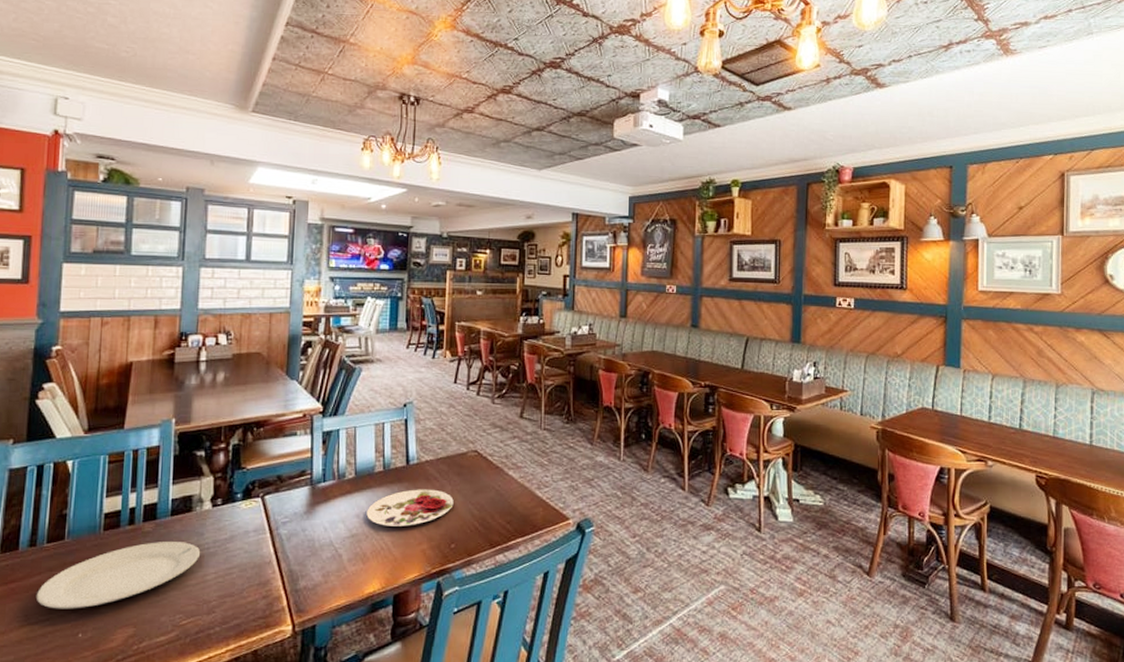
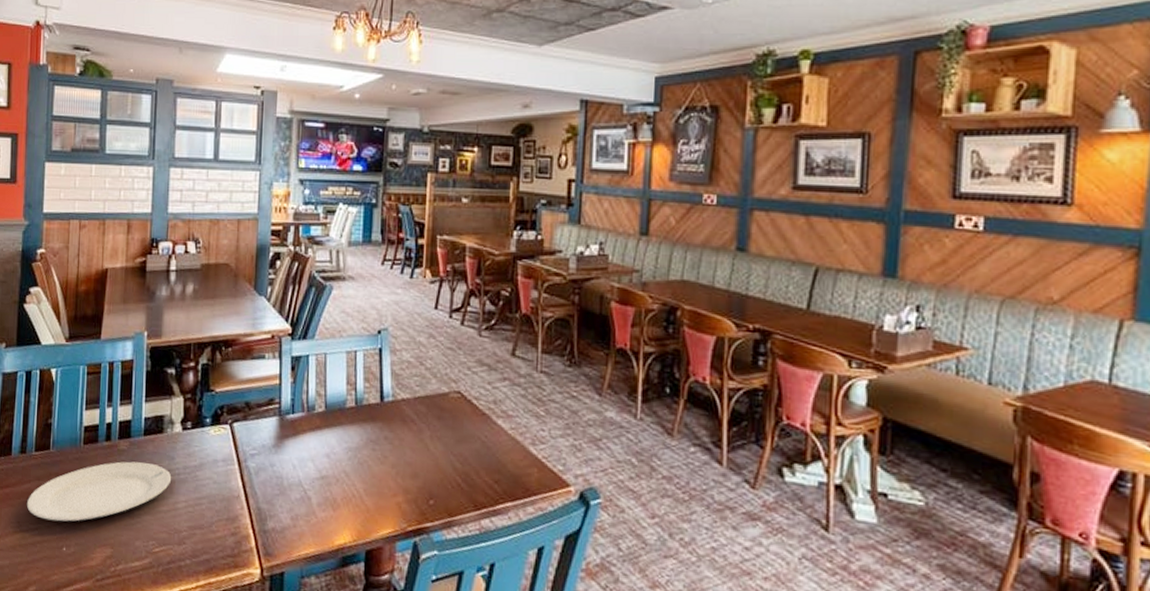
plate: present [366,489,454,526] -> none [337,431,433,474]

